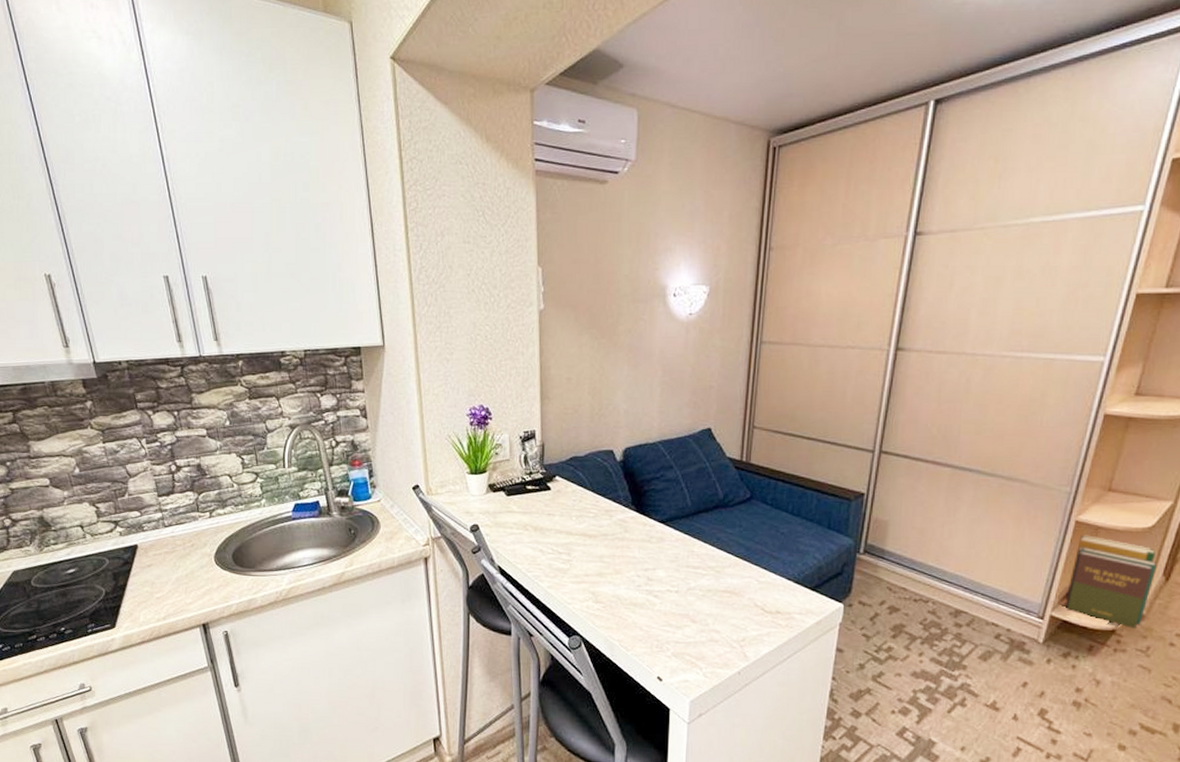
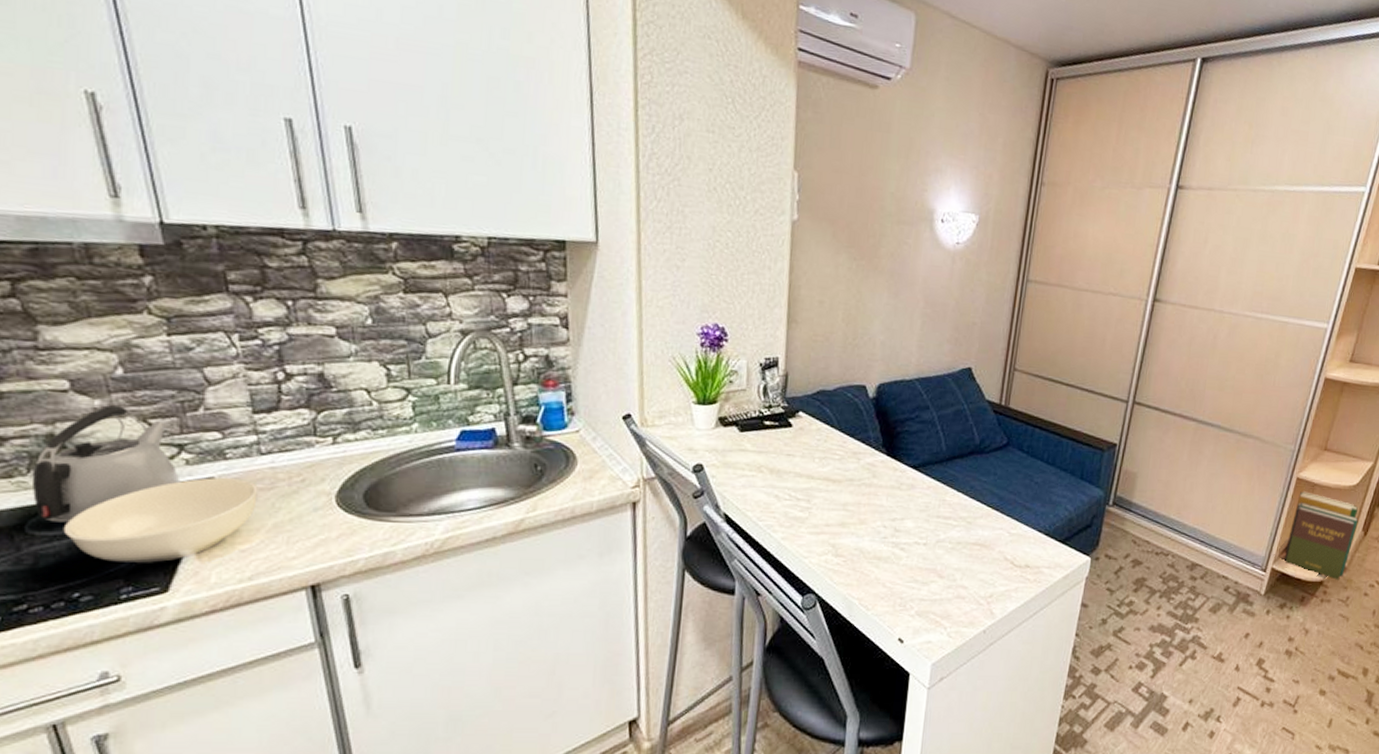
kettle: none [33,495,118,578] -> present [31,405,181,523]
bowl: none [52,544,165,607] -> present [63,477,258,563]

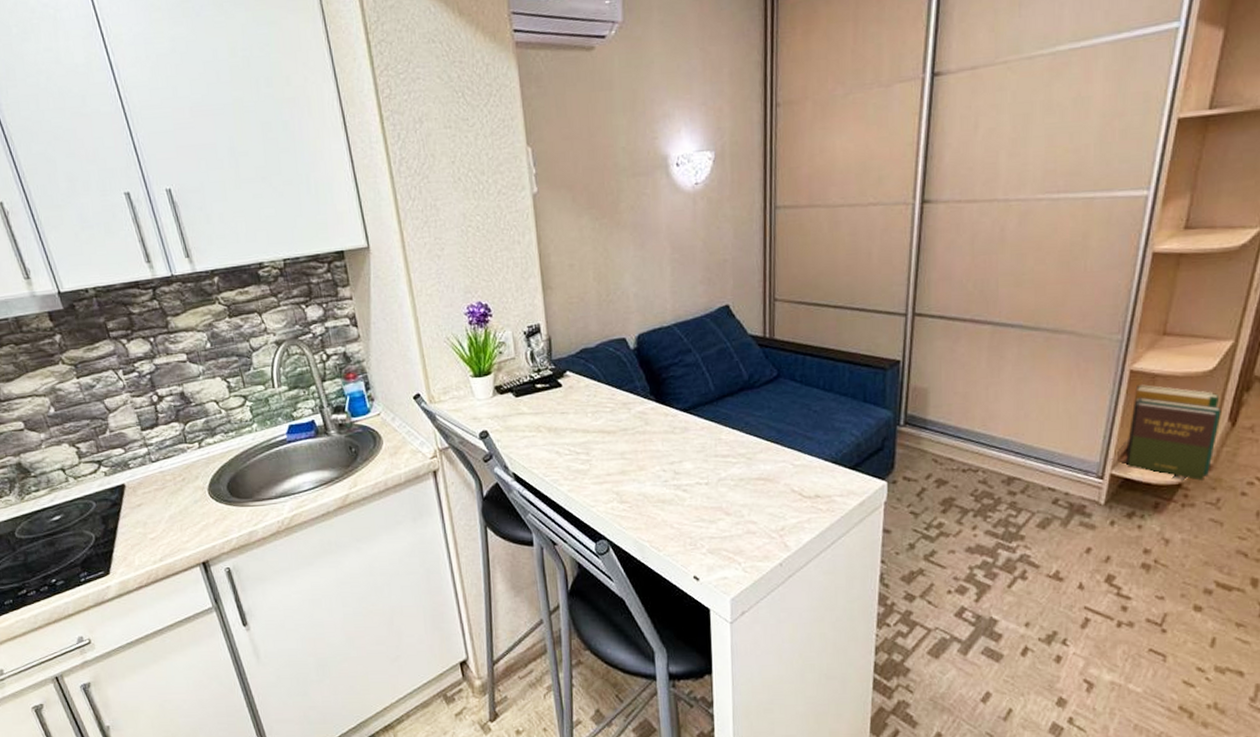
kettle: present [31,405,181,523] -> none [13,436,104,528]
bowl: present [63,477,258,563] -> none [37,482,156,554]

